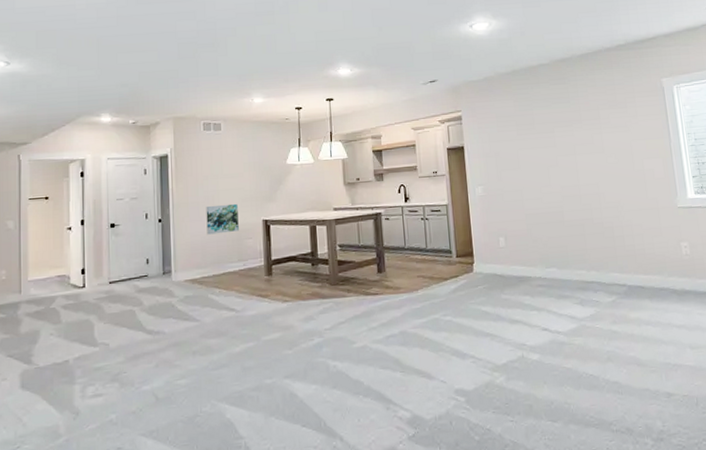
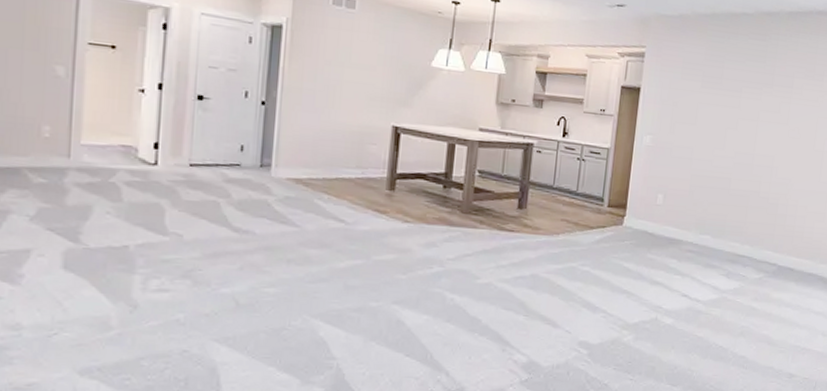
wall art: present [206,203,239,235] -> none [321,96,364,134]

